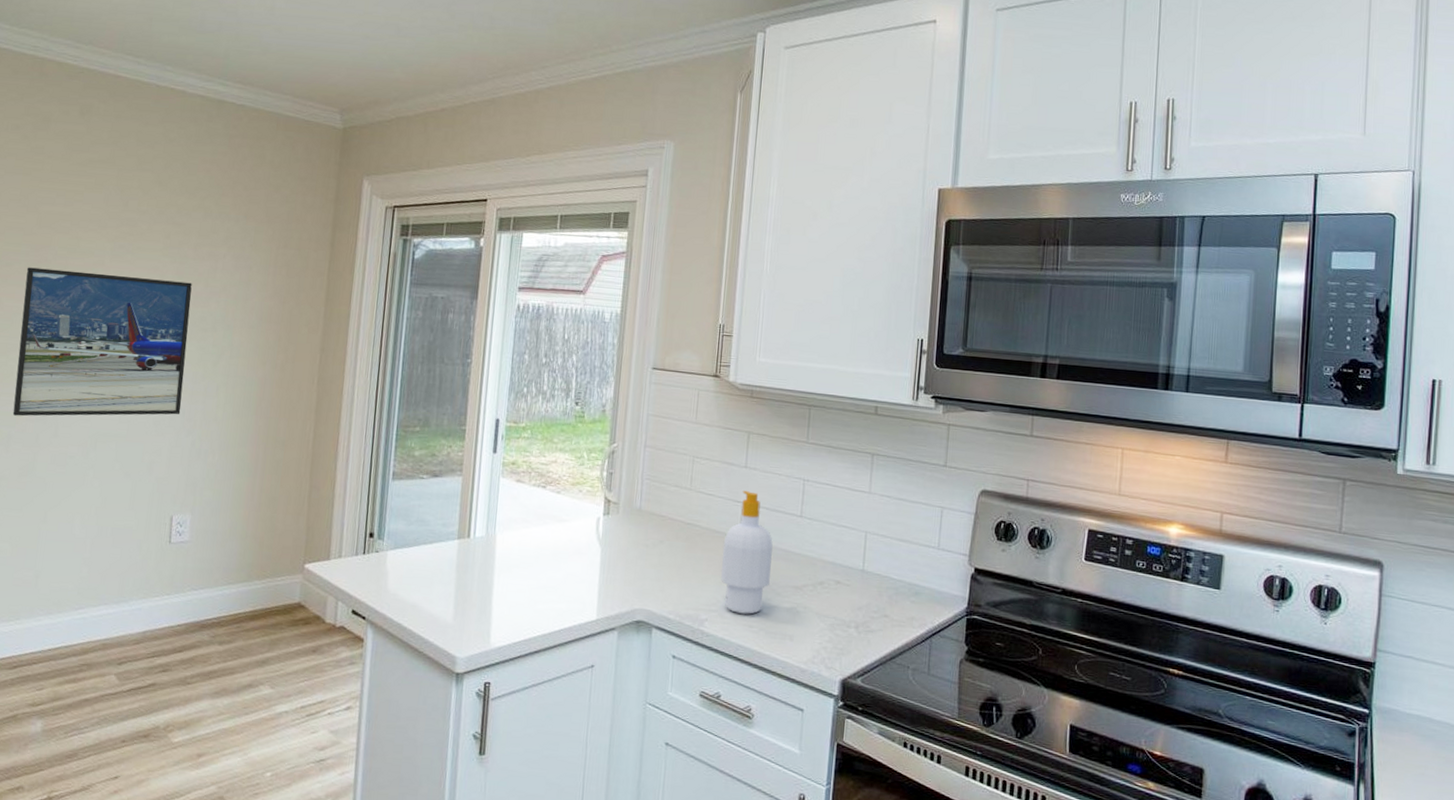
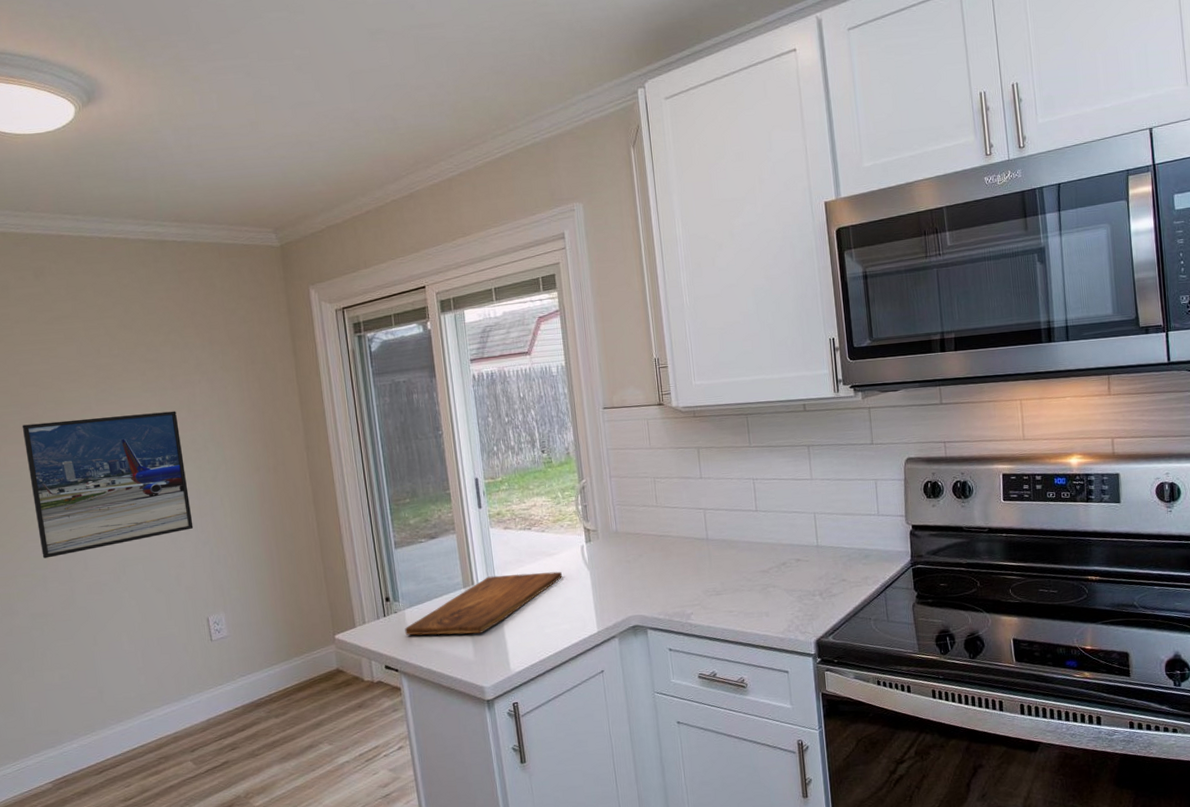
cutting board: none [382,531,570,595] -> present [405,571,562,635]
soap bottle: present [721,491,773,615] -> none [694,498,741,603]

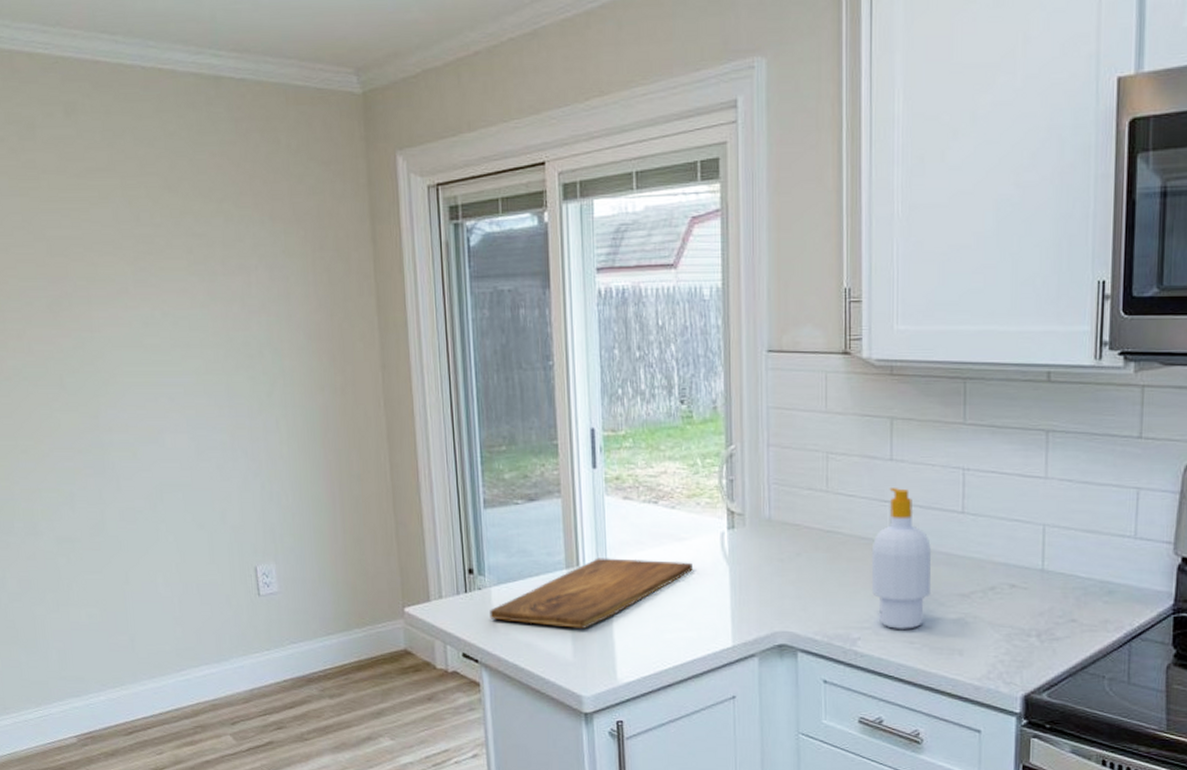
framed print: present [22,411,194,559] -> none [48,303,243,472]
soap bottle: none [694,498,741,603] -> present [871,488,932,629]

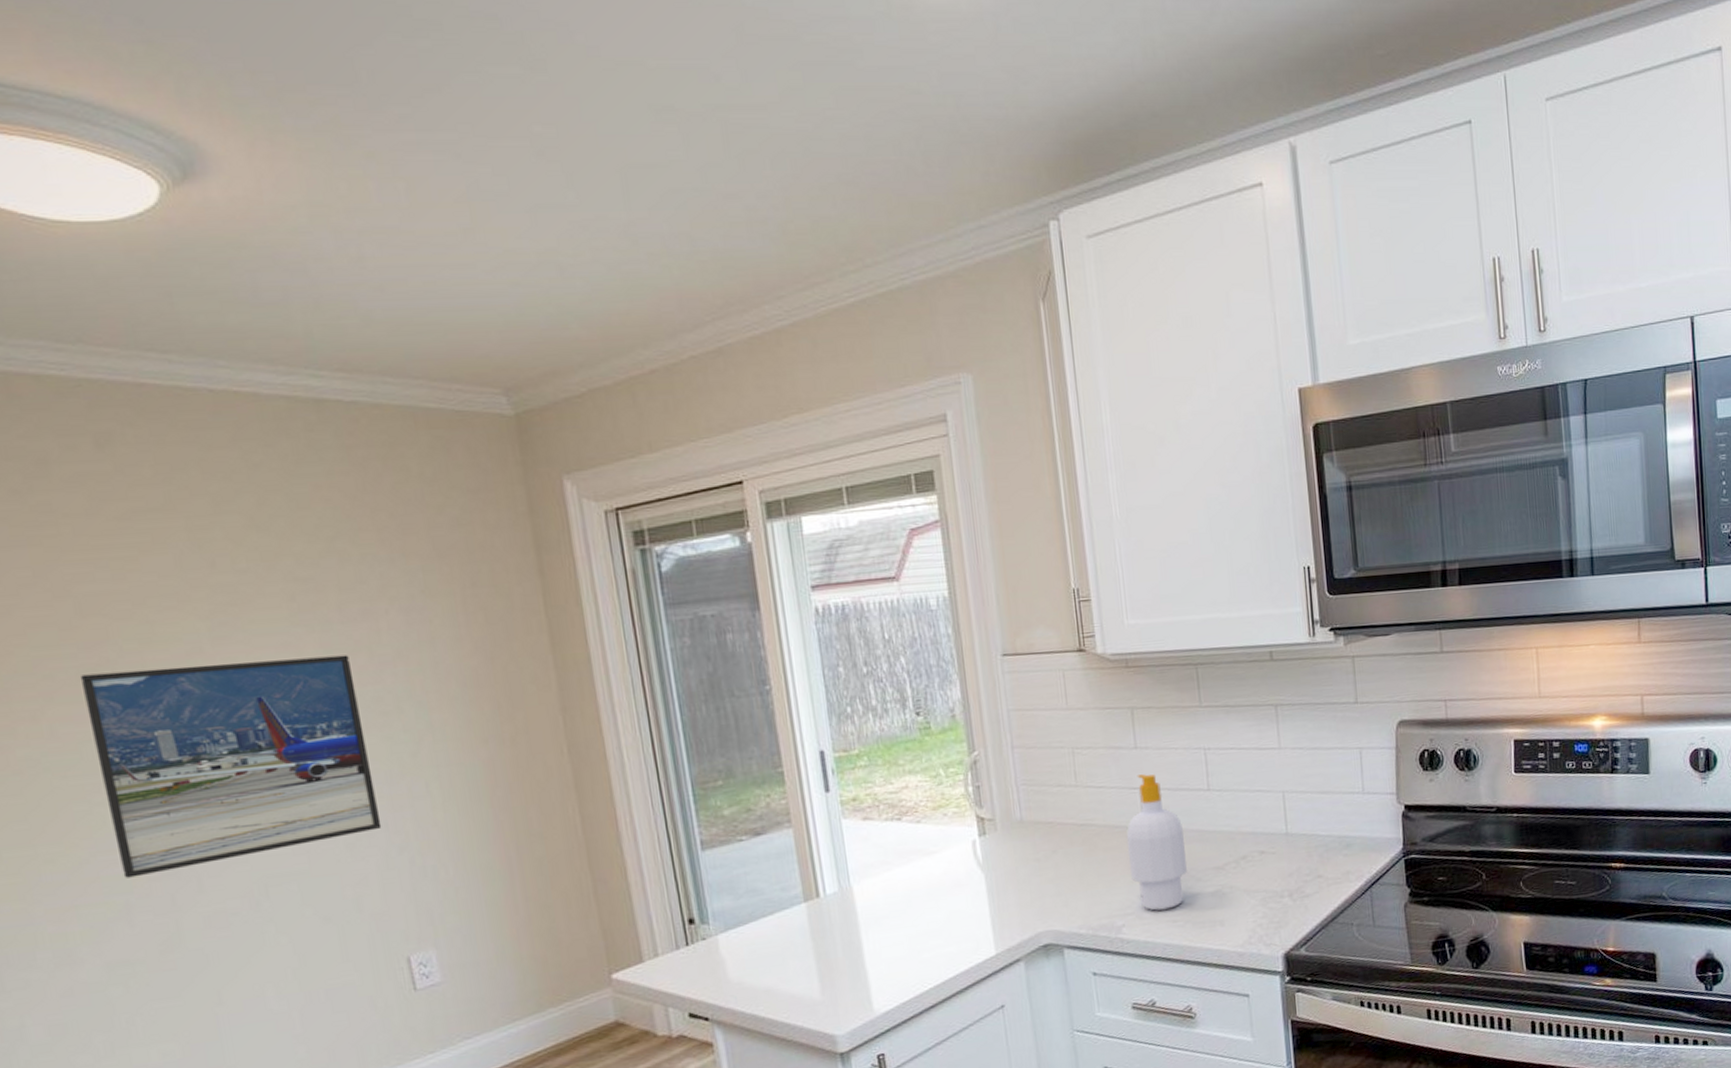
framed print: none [48,303,243,472] -> present [79,655,382,878]
cutting board: present [489,558,693,629] -> none [718,875,946,970]

